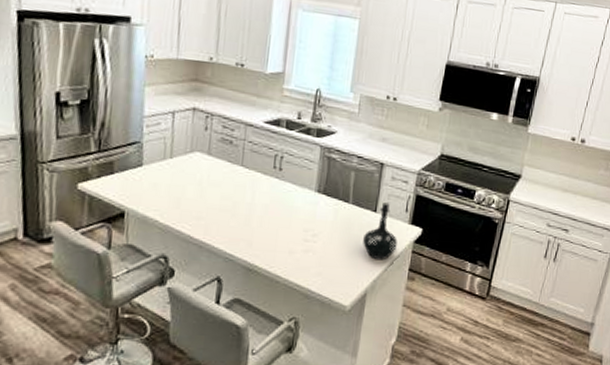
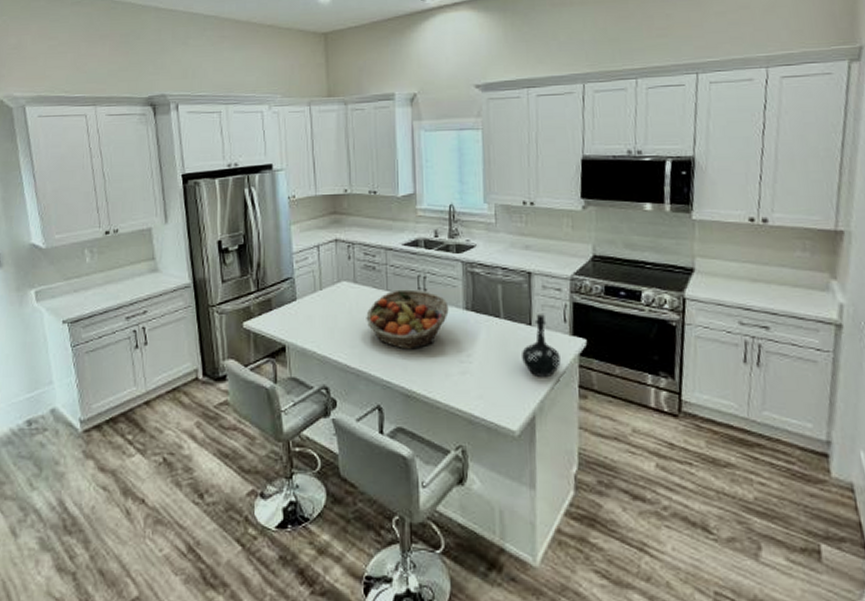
fruit basket: none [216,166,302,226] -> present [366,289,449,350]

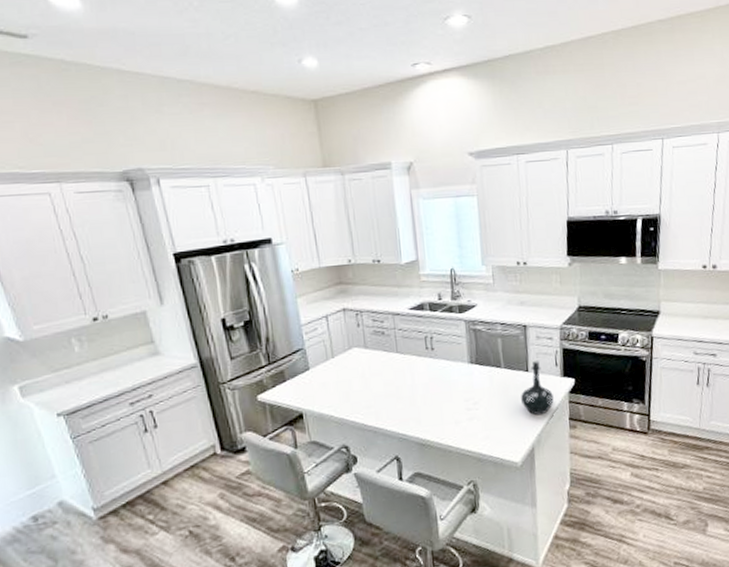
fruit basket: present [366,289,449,350] -> none [378,350,455,404]

